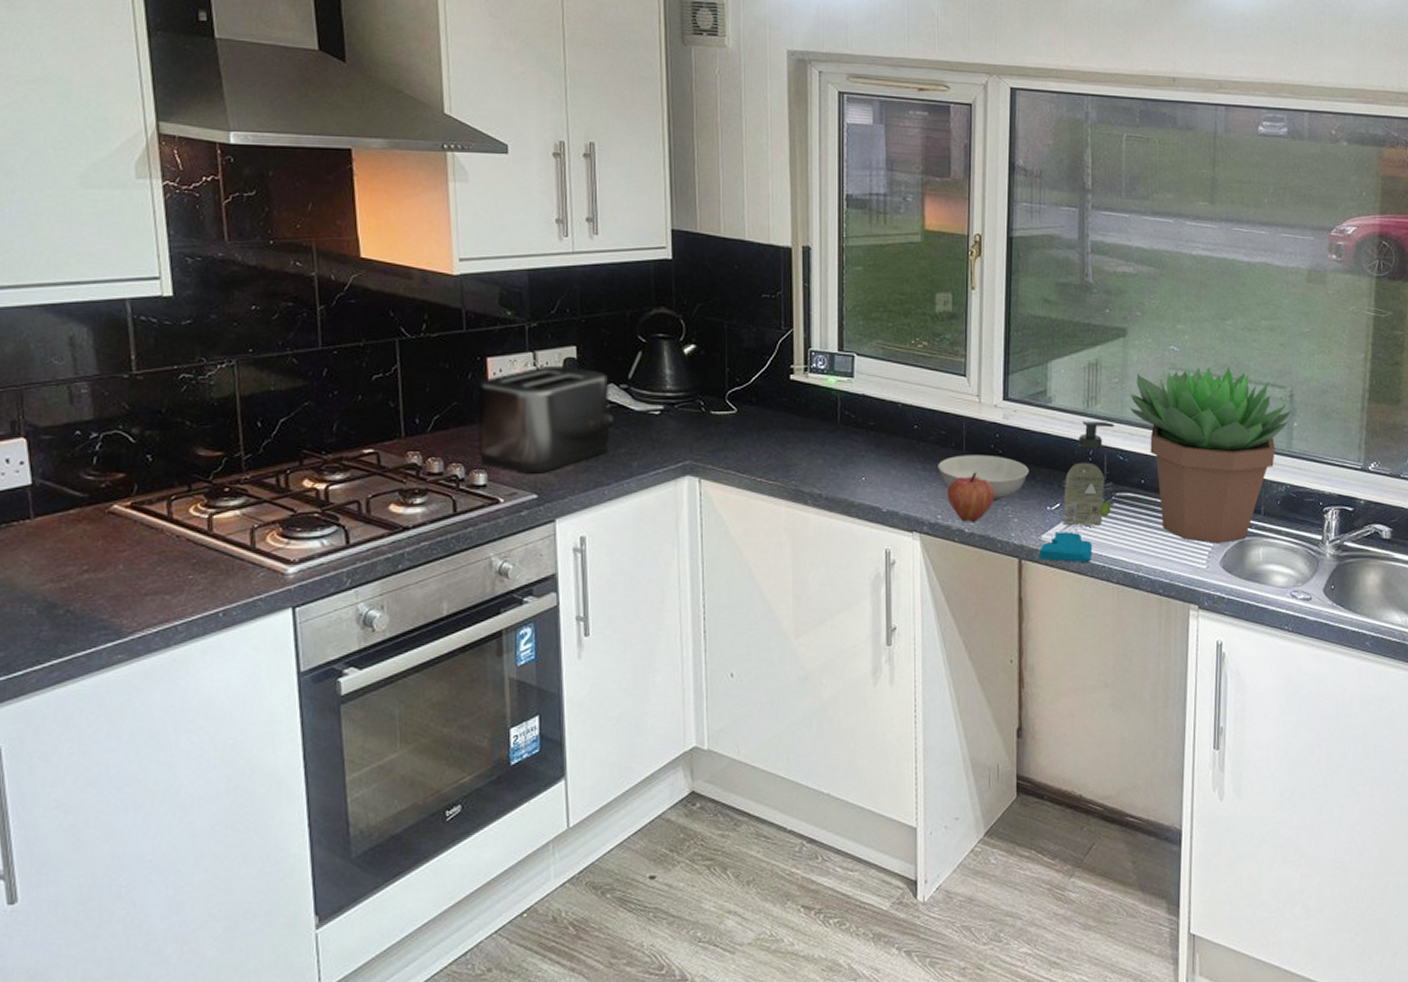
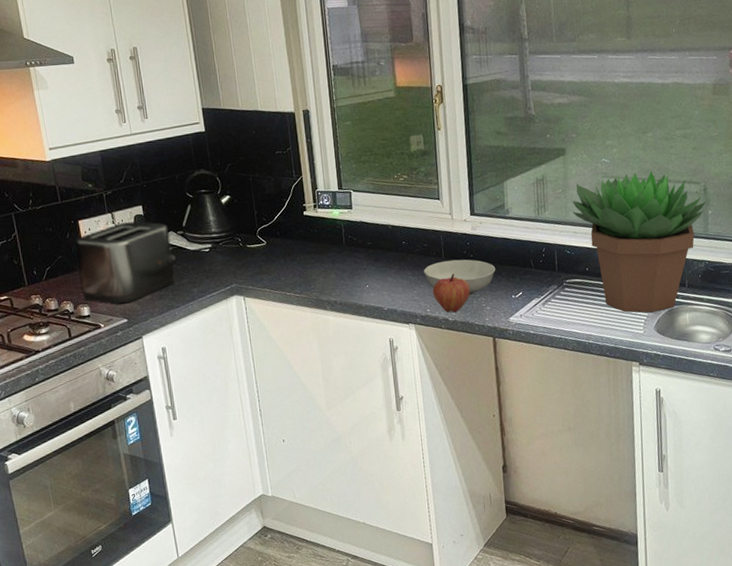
sponge: present [1038,532,1093,562] -> none [508,313,551,337]
soap dispenser: present [1061,421,1115,529] -> none [522,224,564,310]

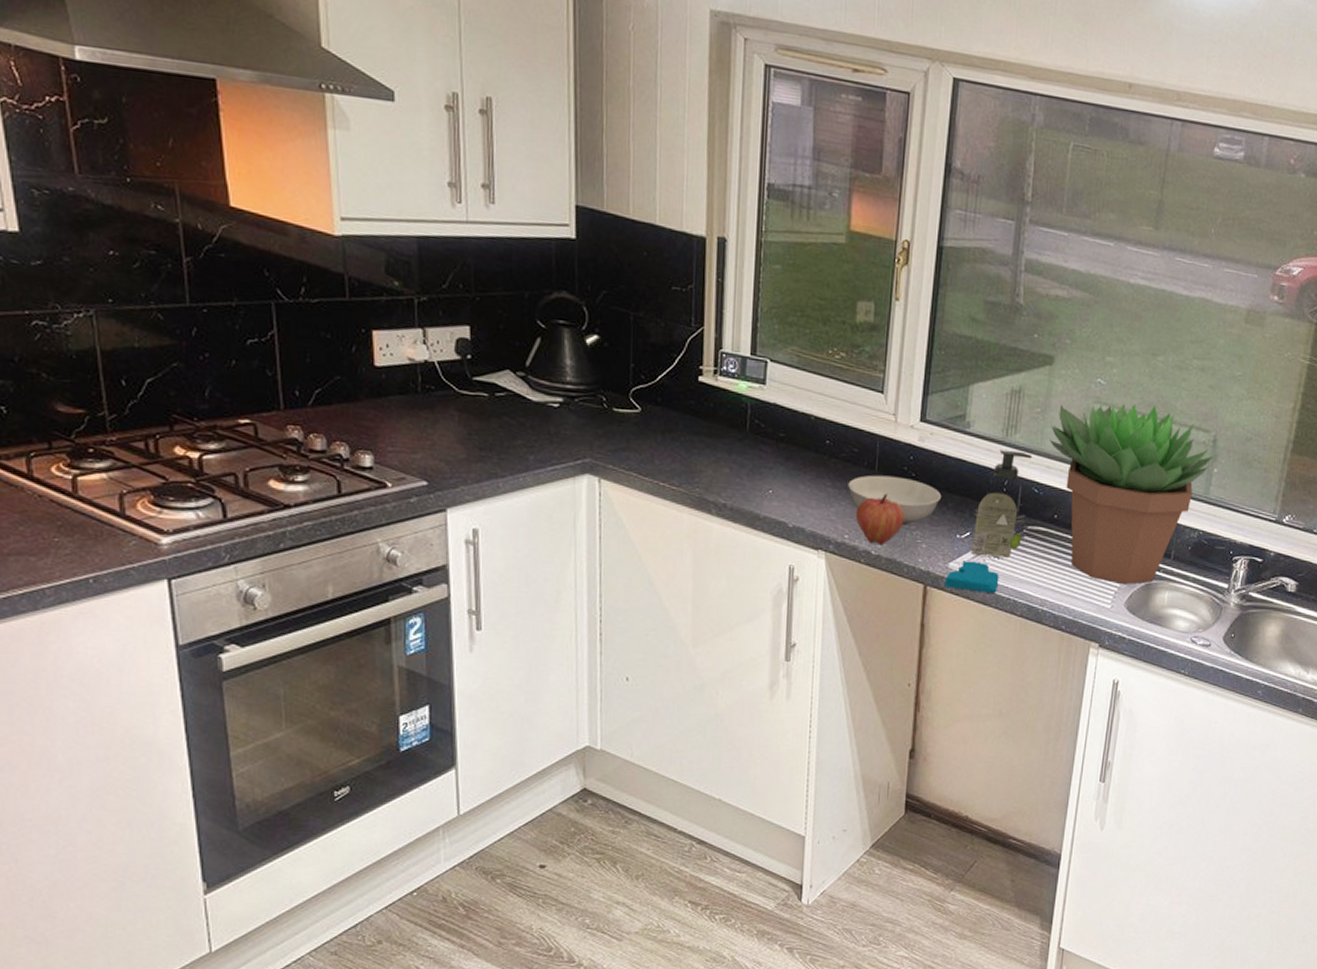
toaster: present [74,221,177,304] -> none [361,344,511,460]
sponge: none [508,313,551,337] -> present [943,561,999,593]
soap dispenser: none [522,224,564,310] -> present [970,449,1033,560]

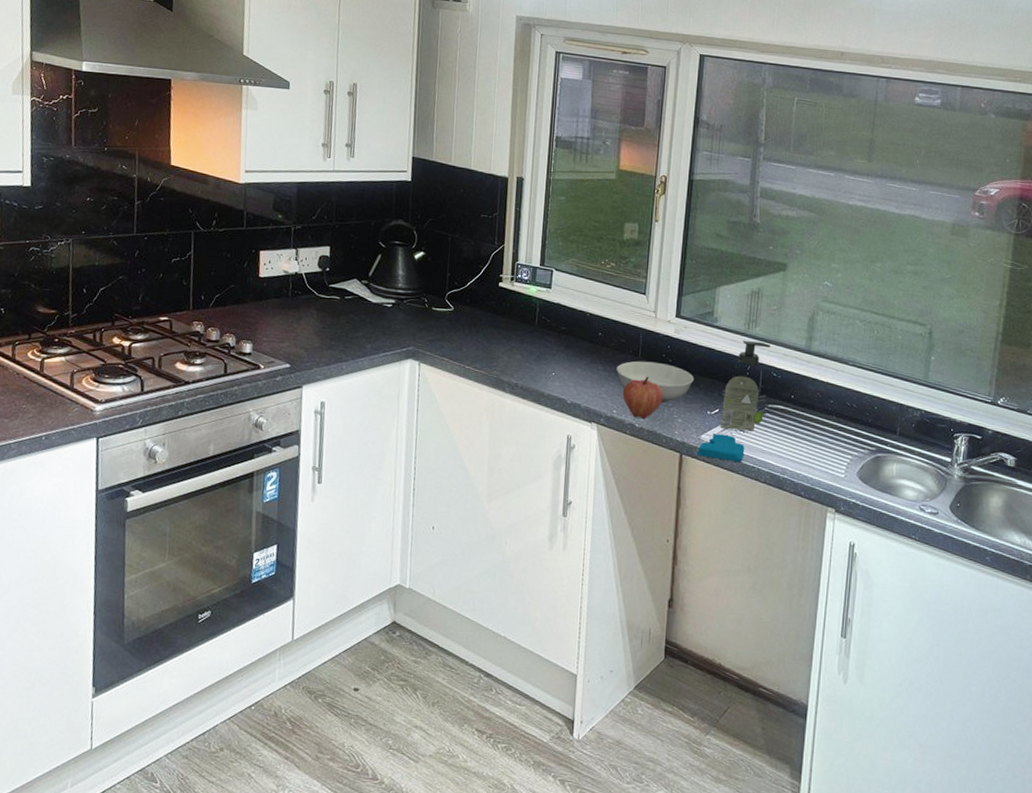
succulent plant: present [1050,404,1213,584] -> none [785,302,929,457]

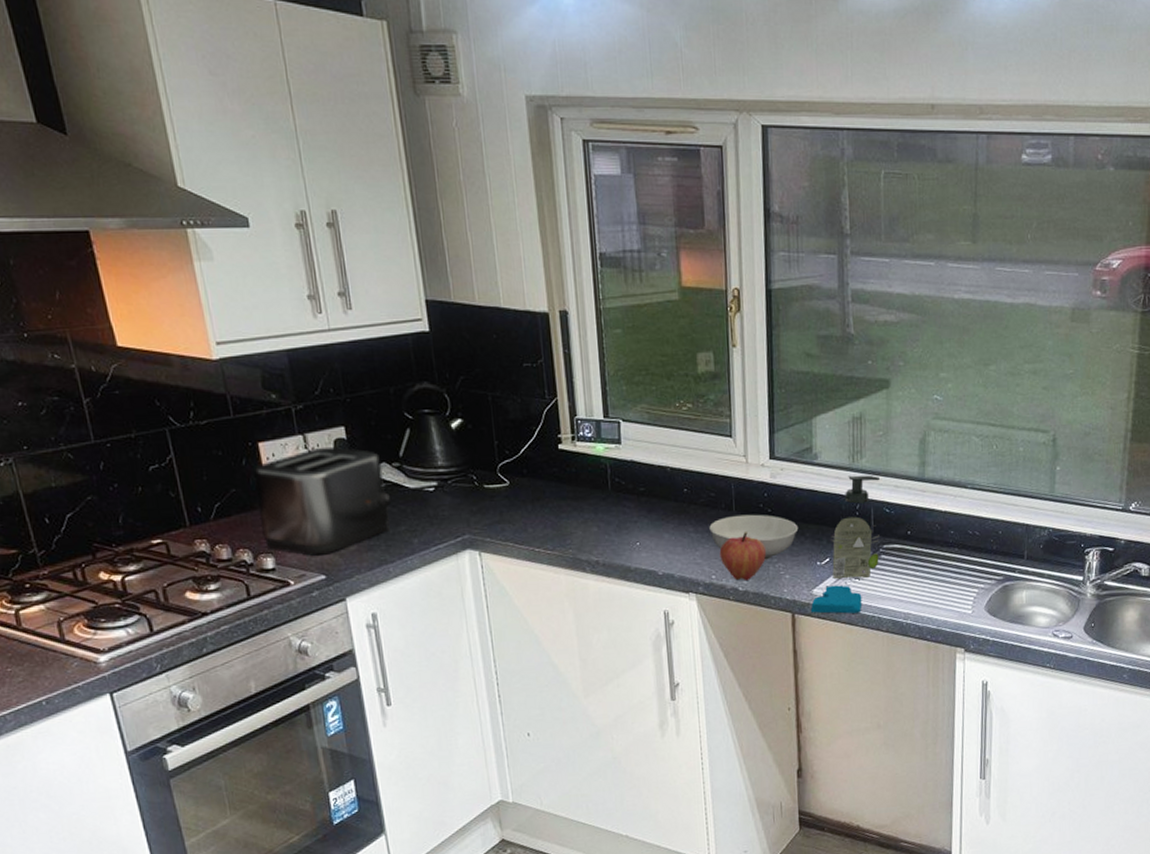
toaster: none [247,260,356,348] -> present [252,446,392,555]

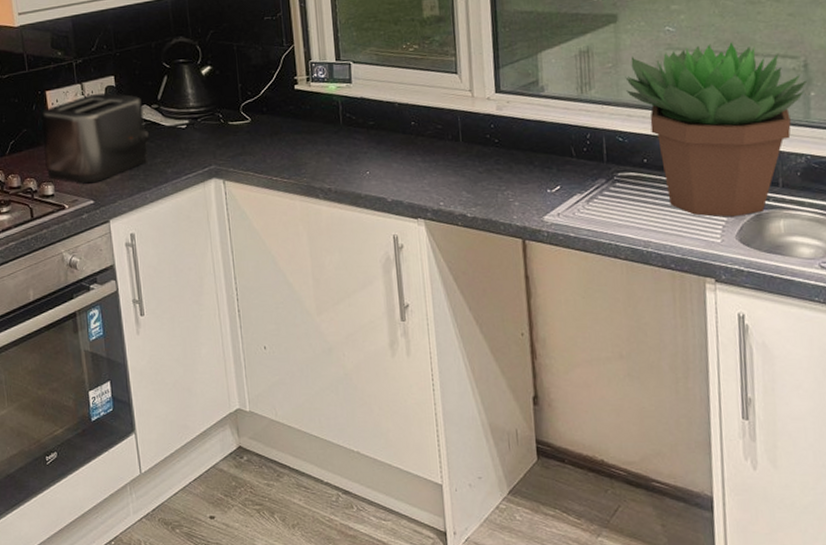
bowl: present [709,514,799,560] -> none [436,144,527,188]
fruit: present [719,532,767,581] -> none [447,161,495,207]
sponge: present [810,585,863,614] -> none [541,212,598,241]
soap dispenser: present [831,474,881,581] -> none [560,105,614,209]
succulent plant: none [894,414,1054,589] -> present [625,42,806,217]

